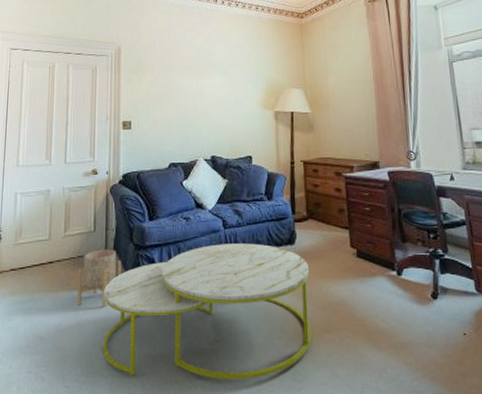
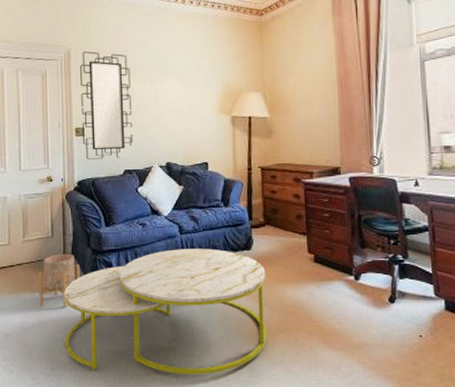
mirror: none [129,48,180,153] -> present [80,51,134,160]

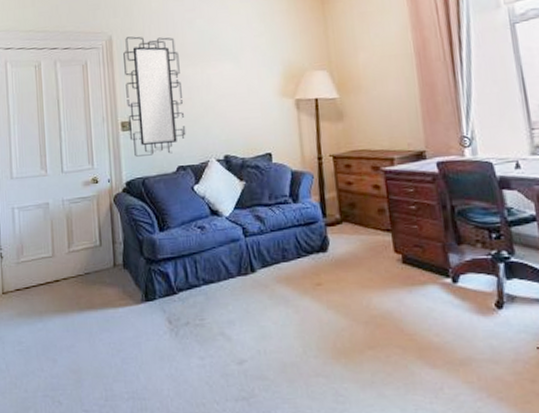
planter: present [37,253,80,307] -> none [86,264,133,326]
coffee table: present [64,248,267,375] -> none [116,252,354,402]

